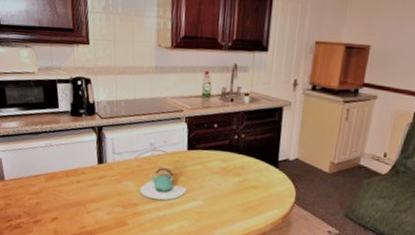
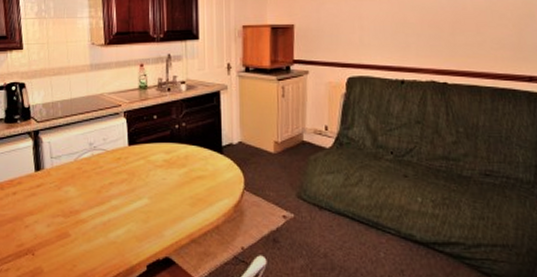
teapot: present [140,167,187,200] -> none [81,166,131,204]

